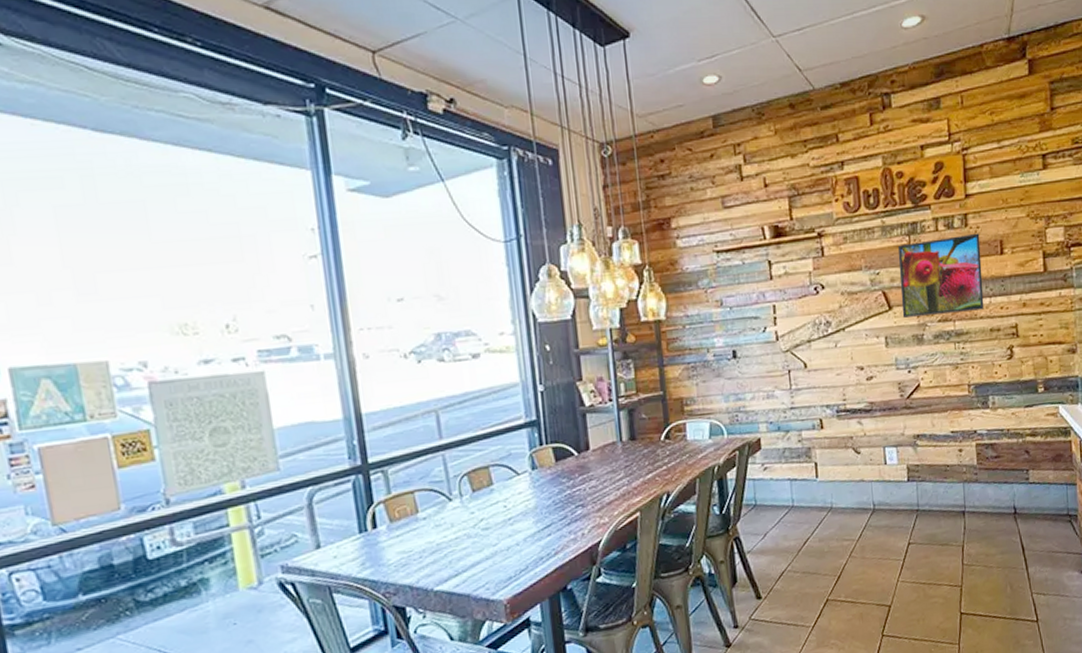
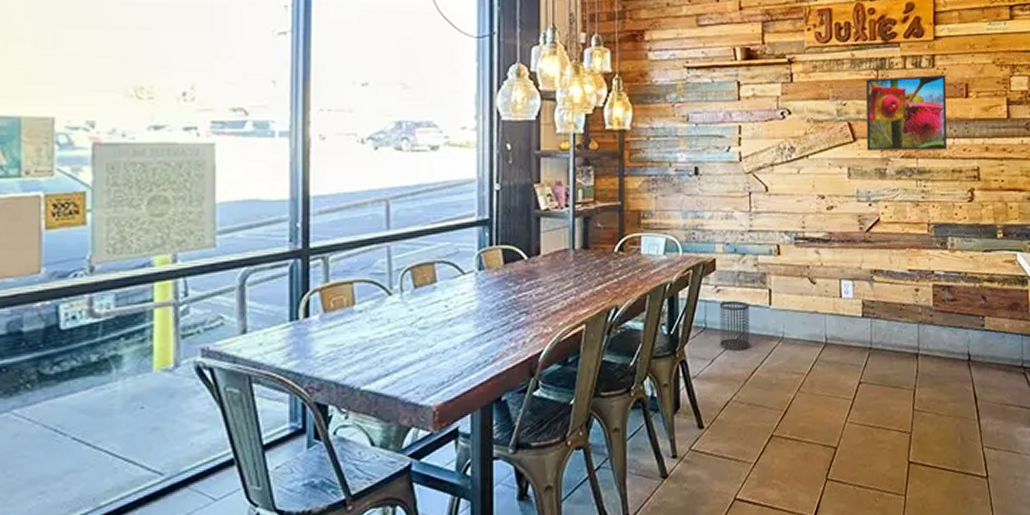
wastebasket: none [767,476,800,524] -> present [719,300,750,351]

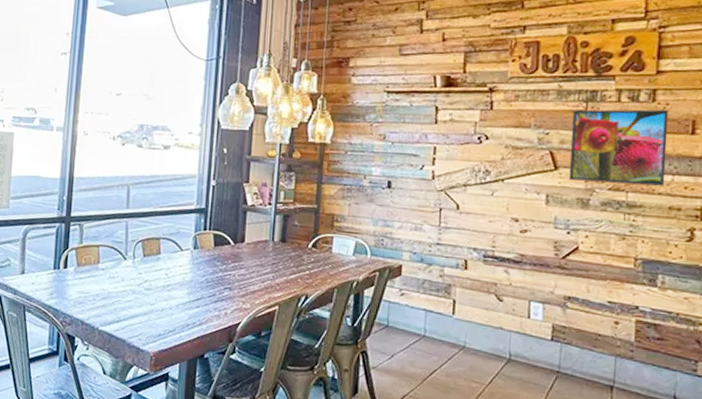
wastebasket: present [719,300,750,351] -> none [400,304,432,352]

